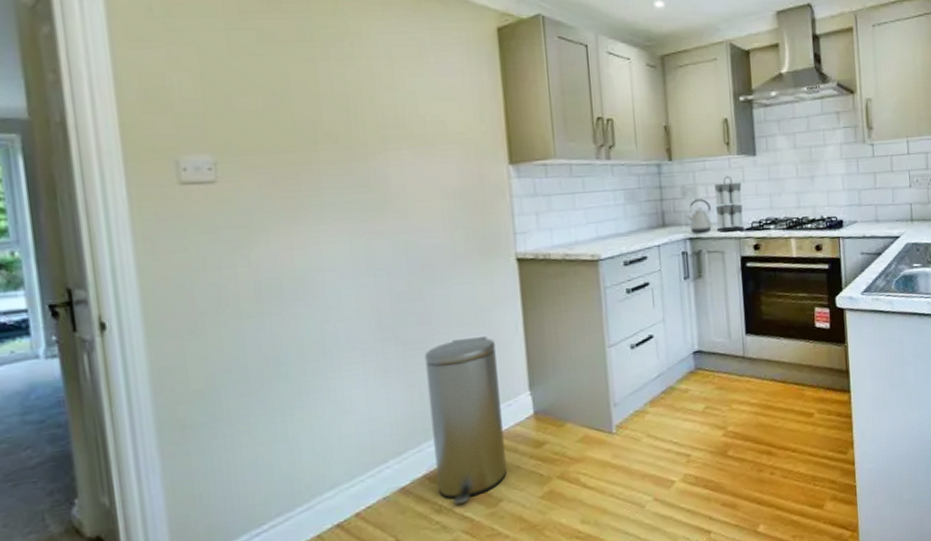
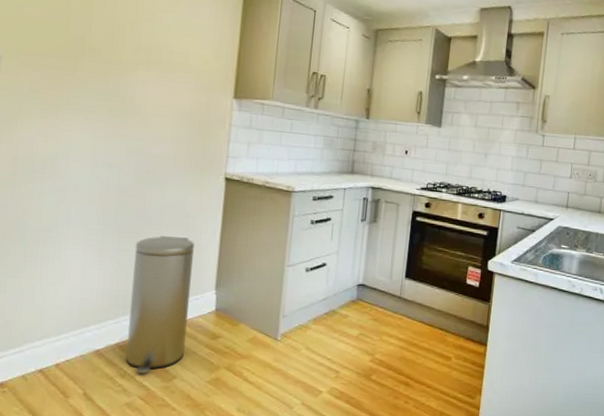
kettle: present [686,199,713,235] -> none [372,155,395,186]
spice rack: present [714,176,745,233] -> none [396,140,425,190]

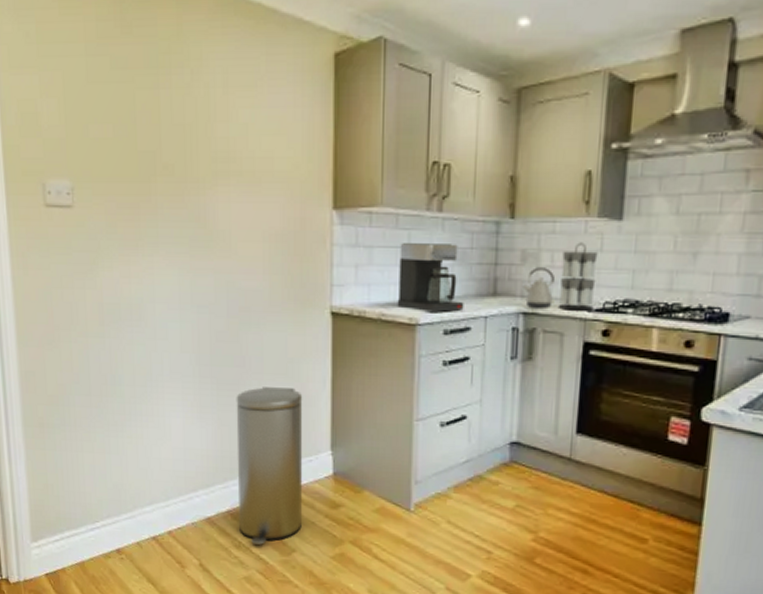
coffee maker: none [278,129,330,184] -> present [397,243,464,313]
kettle: none [372,155,395,186] -> present [522,267,556,310]
spice rack: none [396,140,425,190] -> present [557,242,598,312]

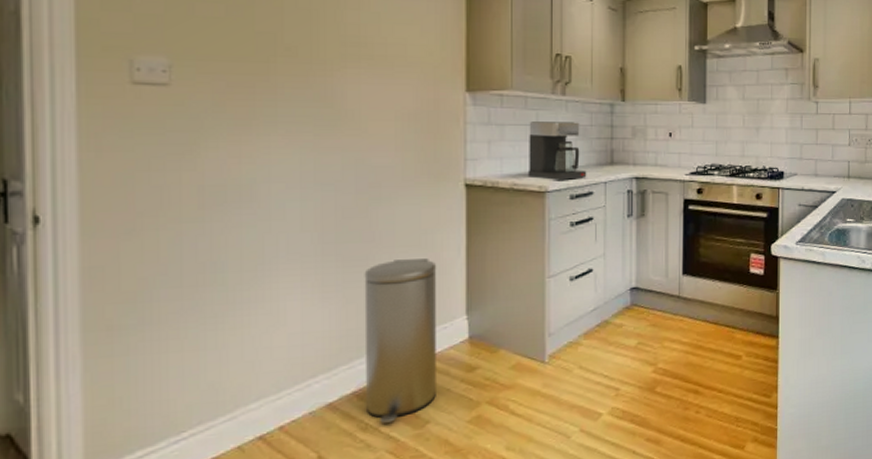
kettle: present [522,267,556,310] -> none [634,140,660,175]
spice rack: present [557,242,598,312] -> none [662,120,690,176]

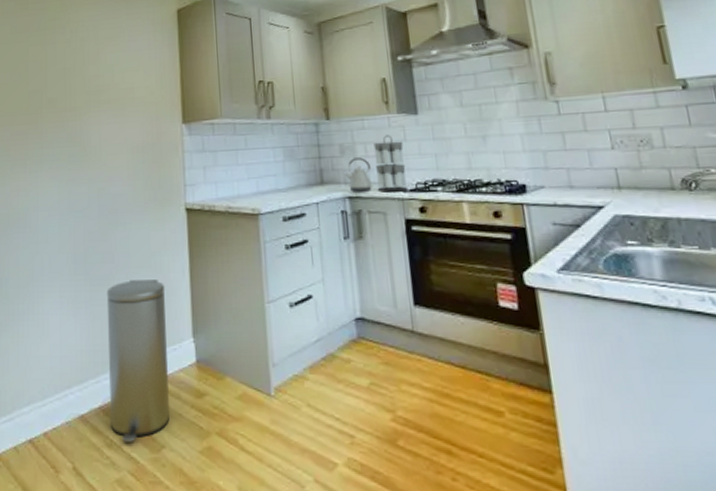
coffee maker: present [527,122,587,181] -> none [239,144,298,203]
kettle: none [634,140,660,175] -> present [344,157,374,194]
spice rack: none [662,120,690,176] -> present [373,134,409,193]

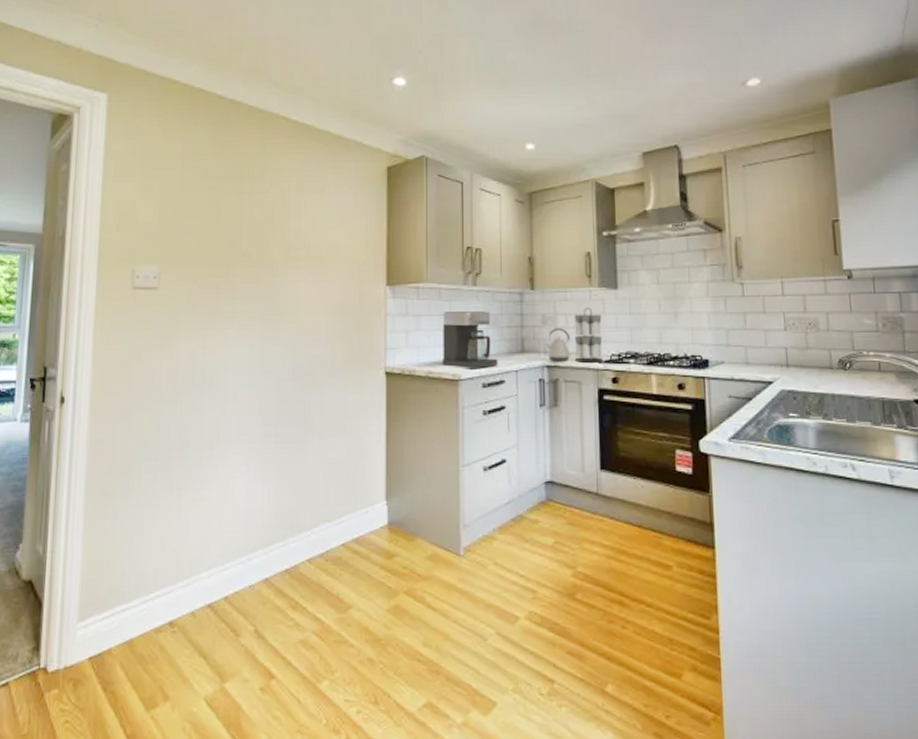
pedal bin: present [106,280,170,442] -> none [295,443,360,603]
coffee maker: none [239,144,298,203] -> present [442,311,498,370]

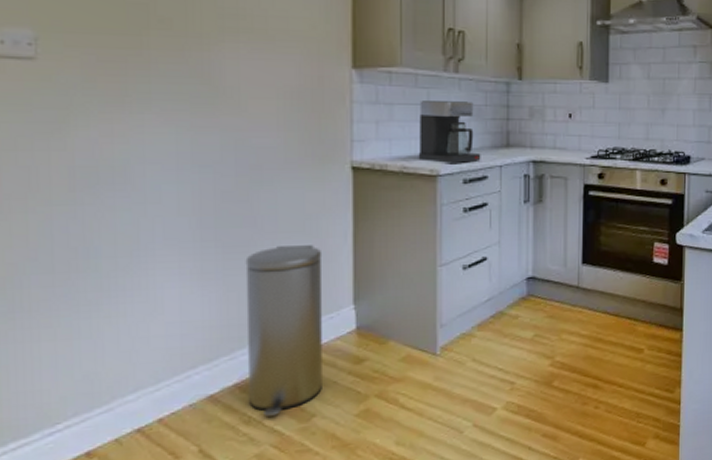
pedal bin: none [295,443,360,603] -> present [245,245,323,416]
kettle: present [545,328,571,363] -> none [531,122,559,158]
spice rack: present [574,307,604,364] -> none [561,100,591,159]

